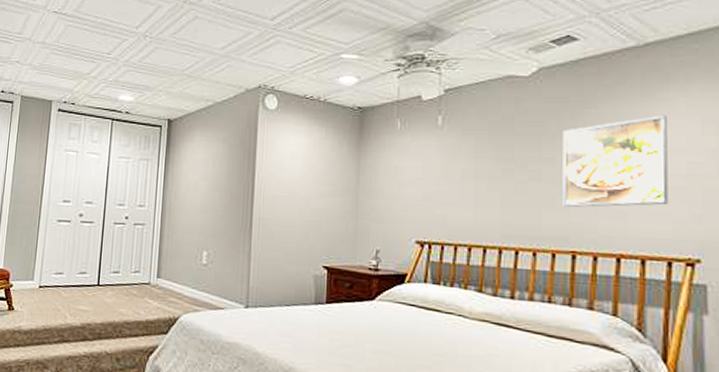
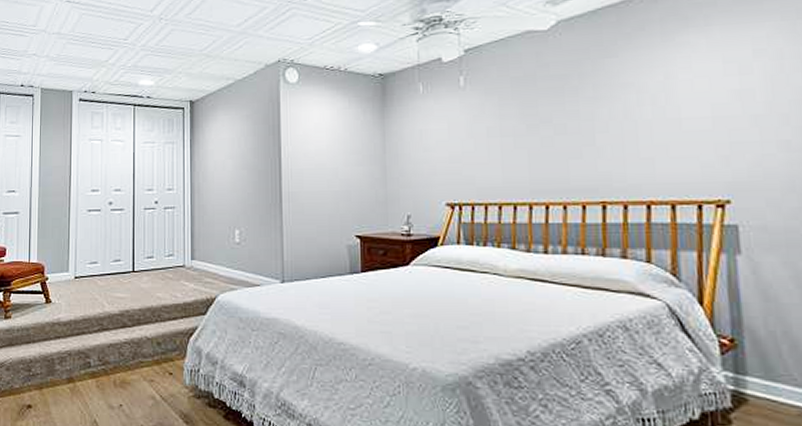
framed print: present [563,115,668,207] -> none [585,58,695,158]

